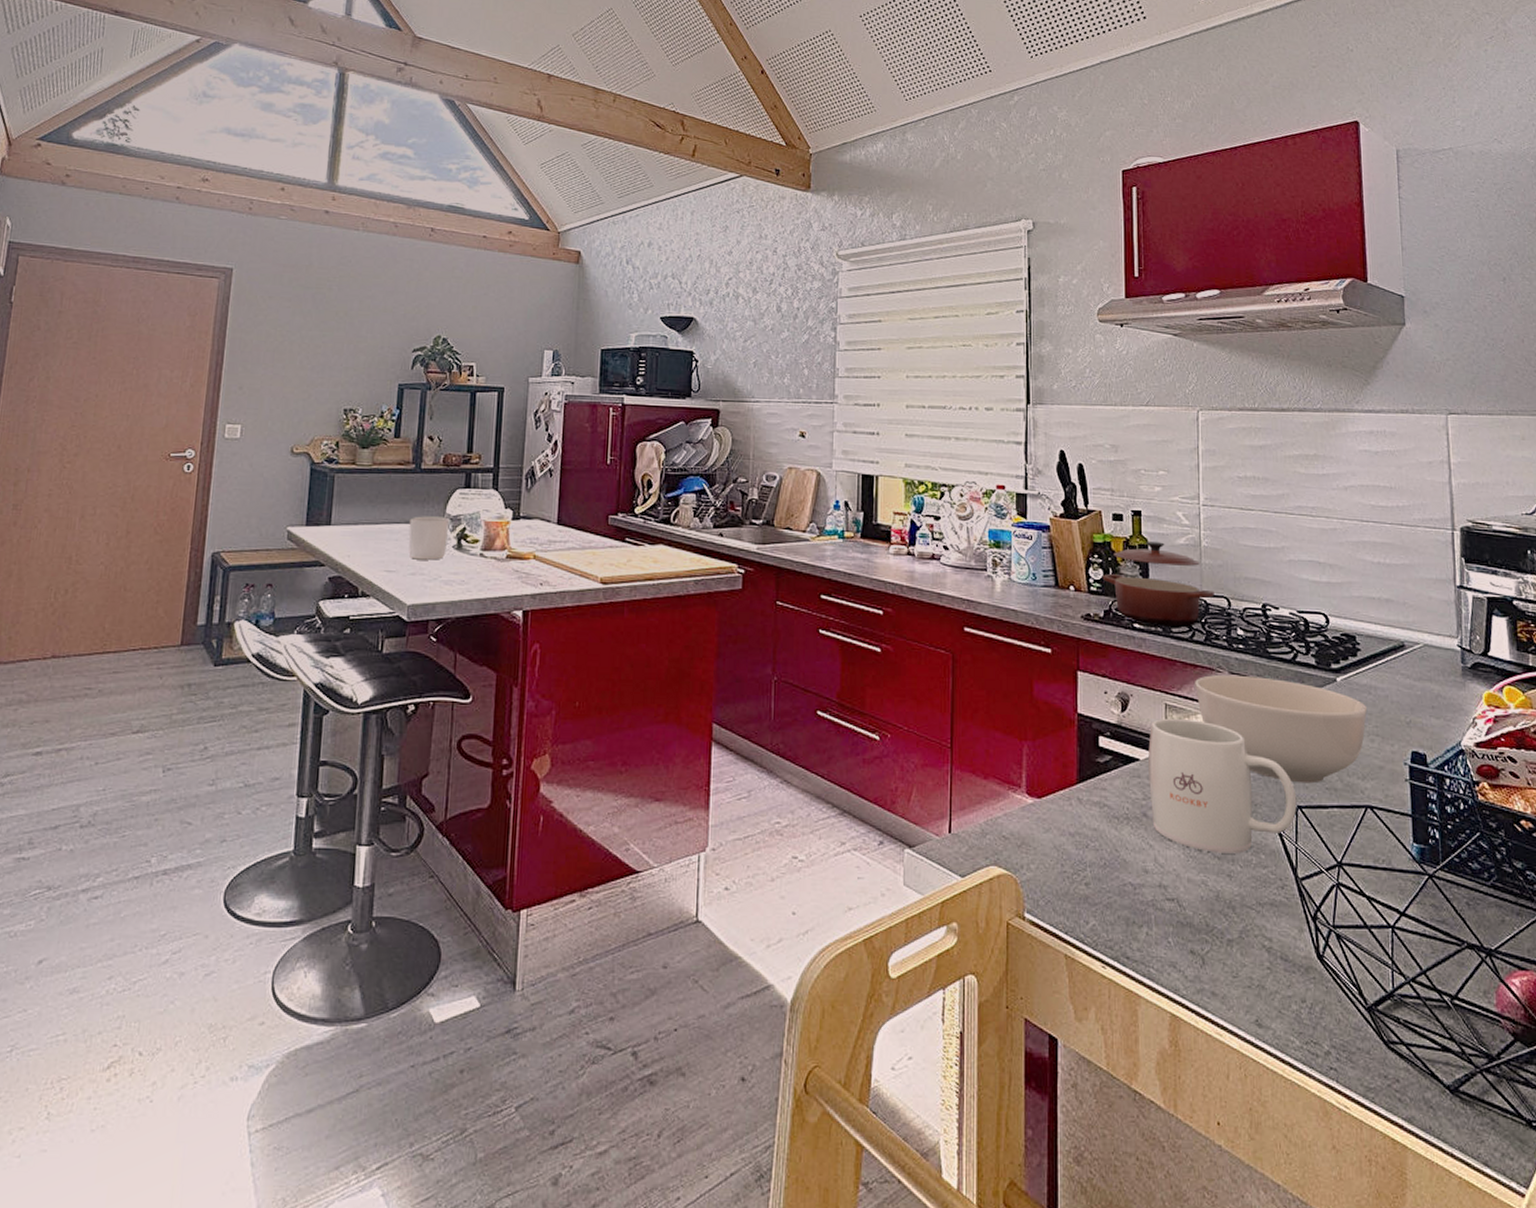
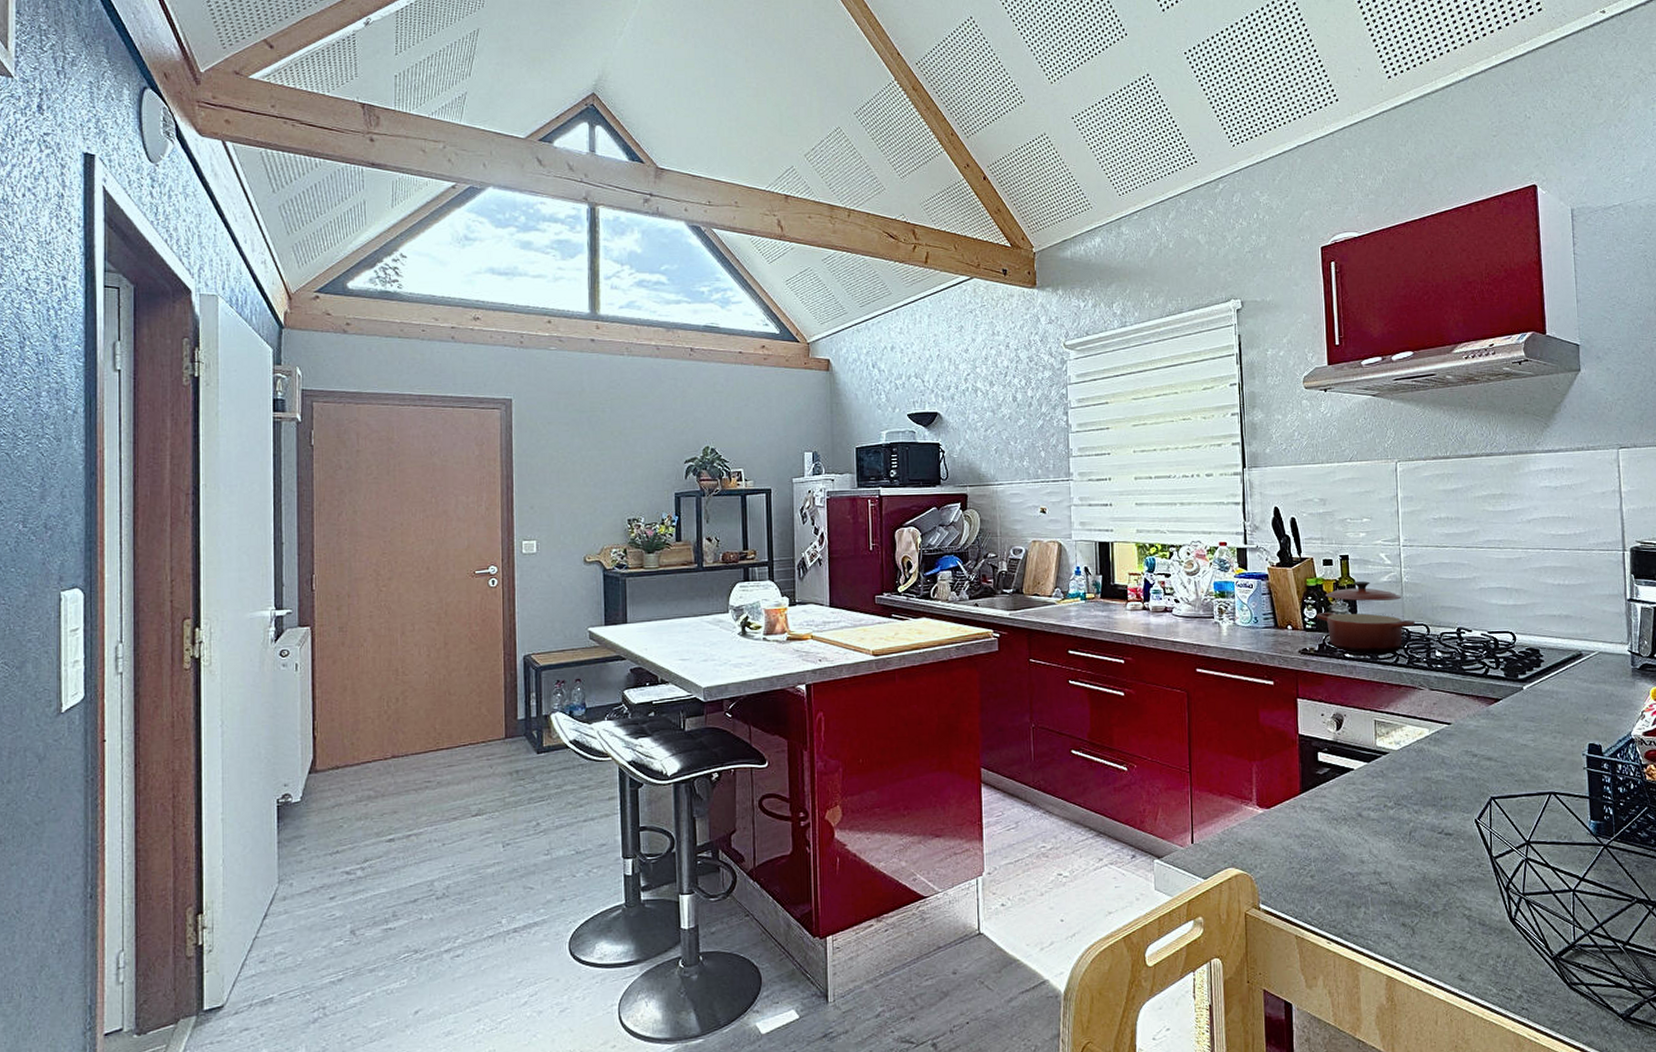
mug: present [408,516,449,560] -> none [697,608,733,648]
mug: present [1148,718,1297,854] -> none [1361,731,1491,842]
bowl: present [1195,674,1367,784] -> none [1400,691,1550,778]

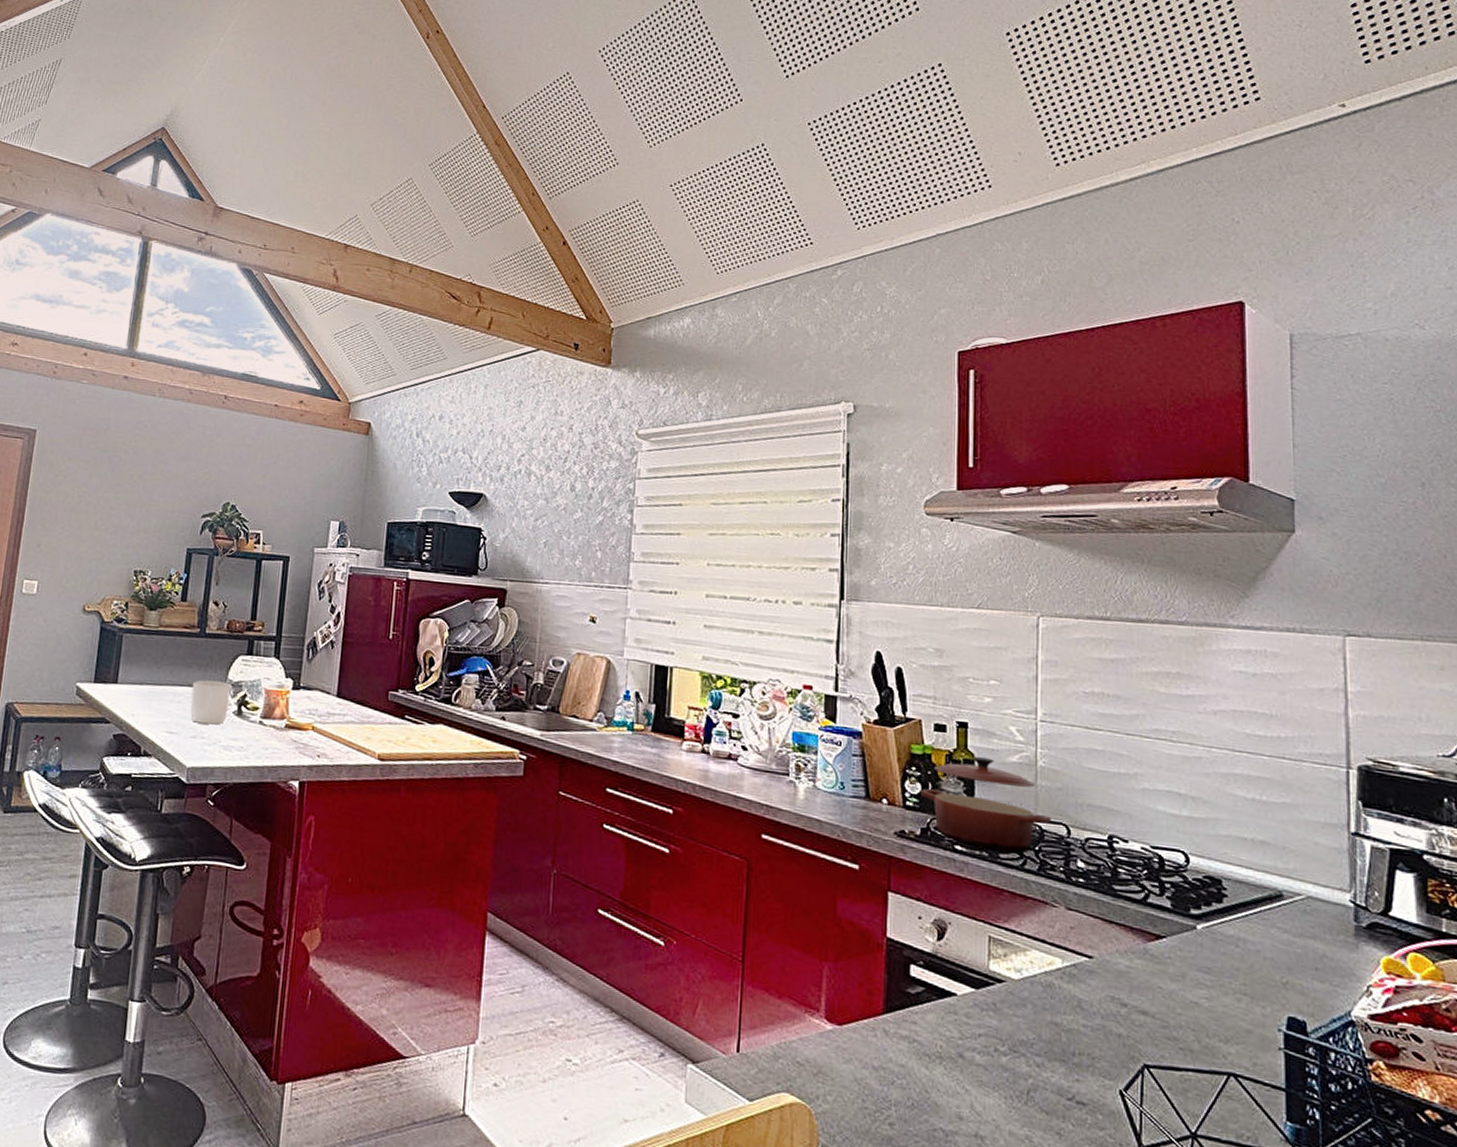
mug: none [697,608,733,648] -> present [190,680,230,725]

